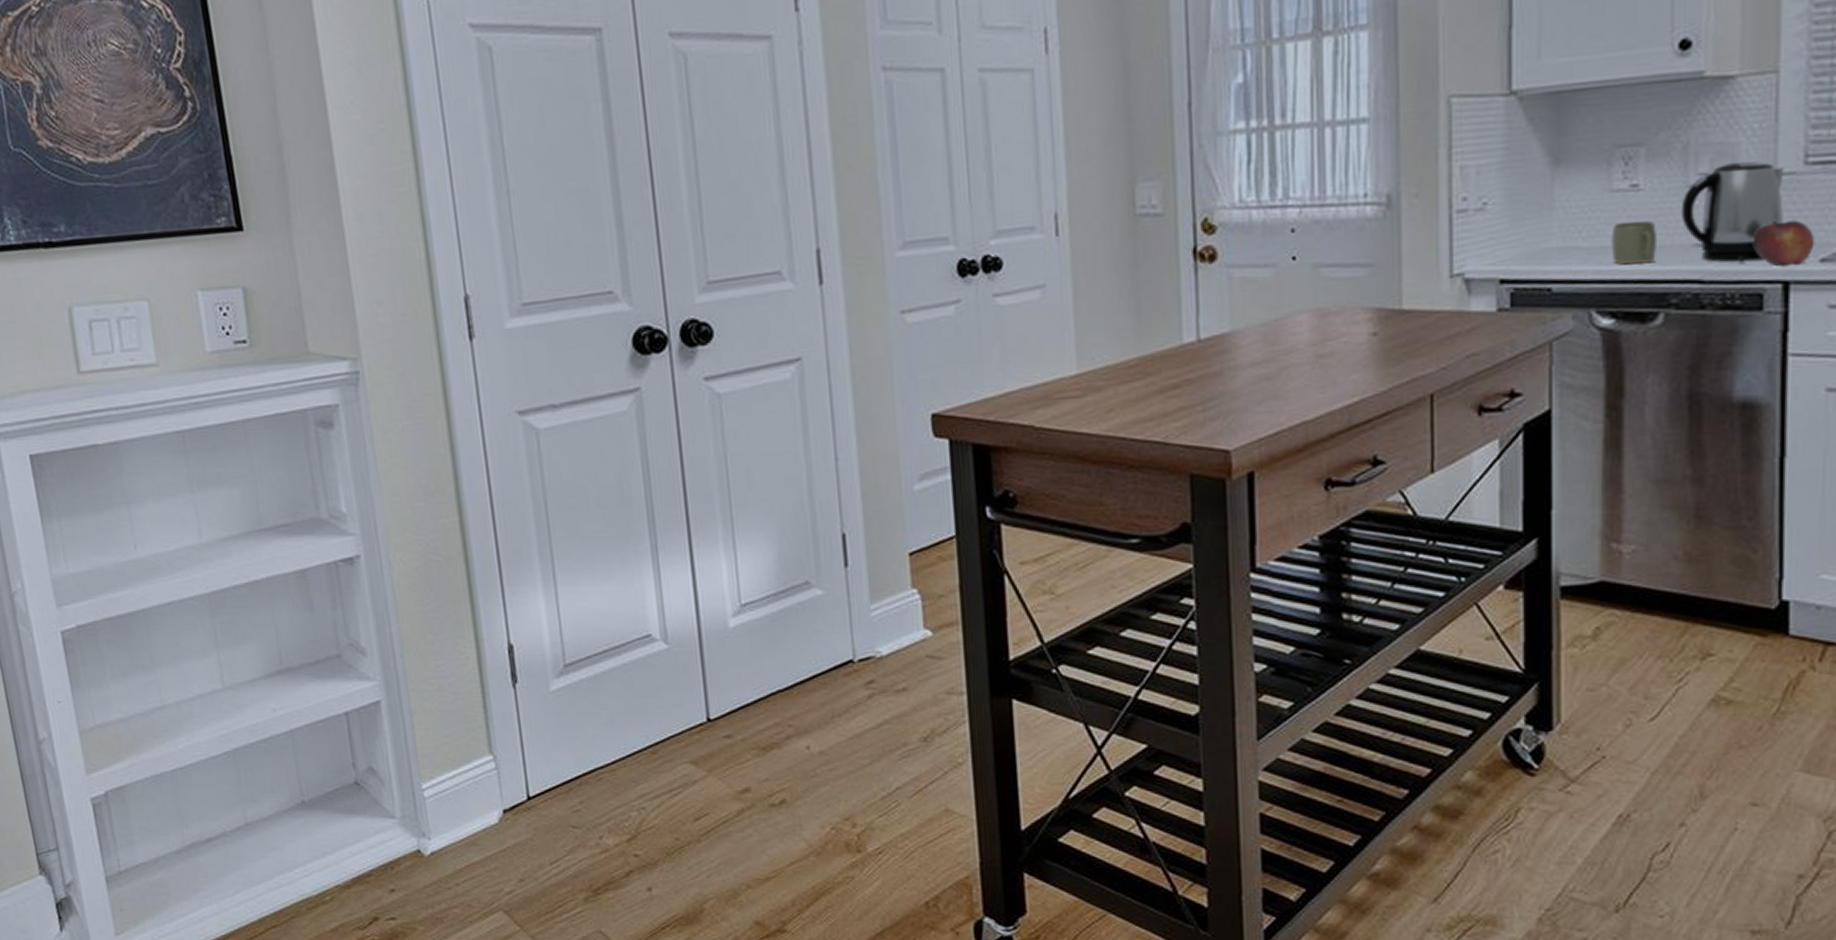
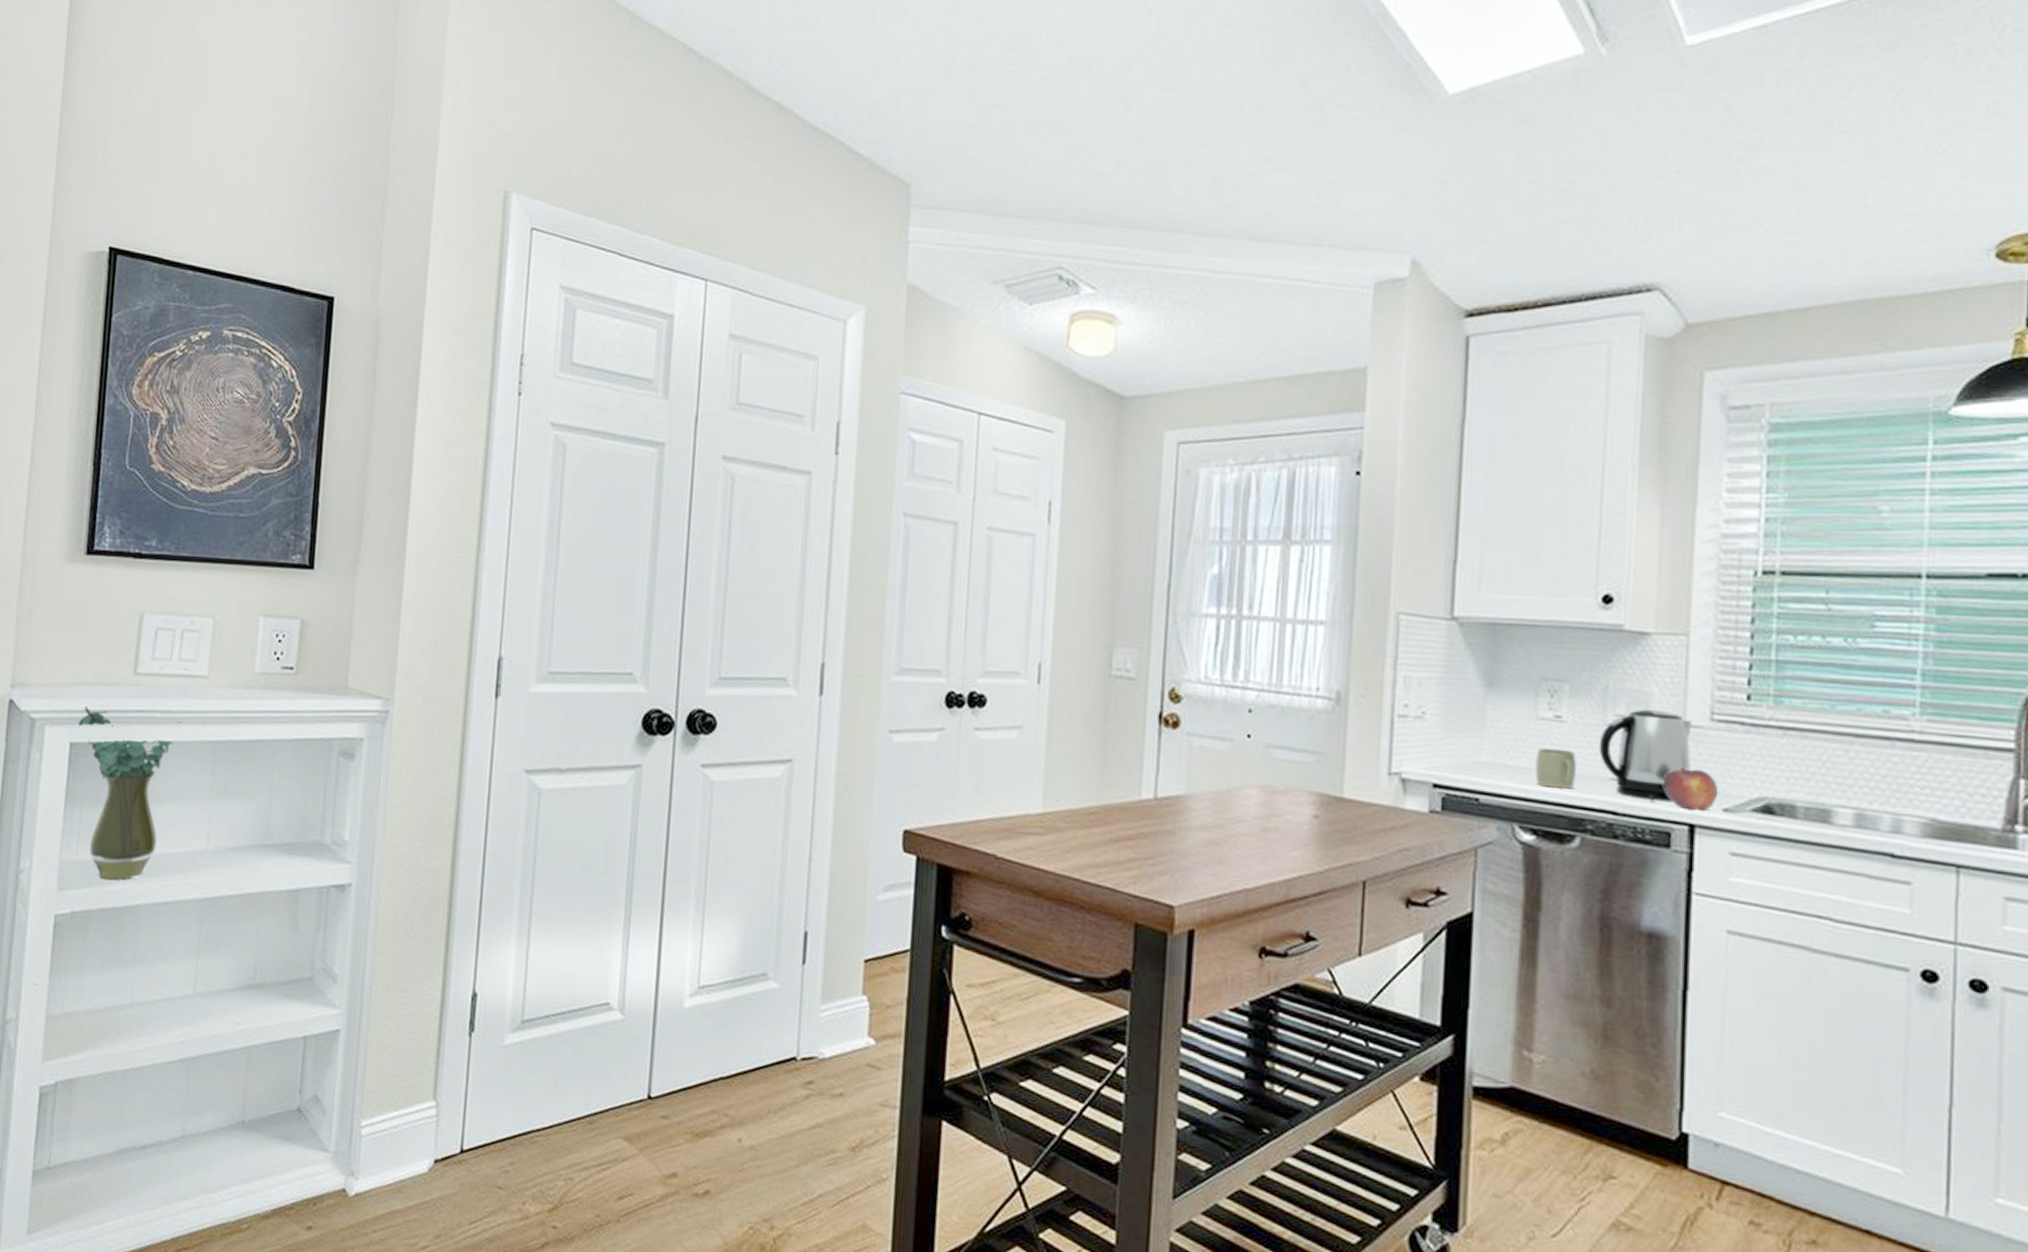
vase: none [32,415,148,588] -> present [78,706,181,880]

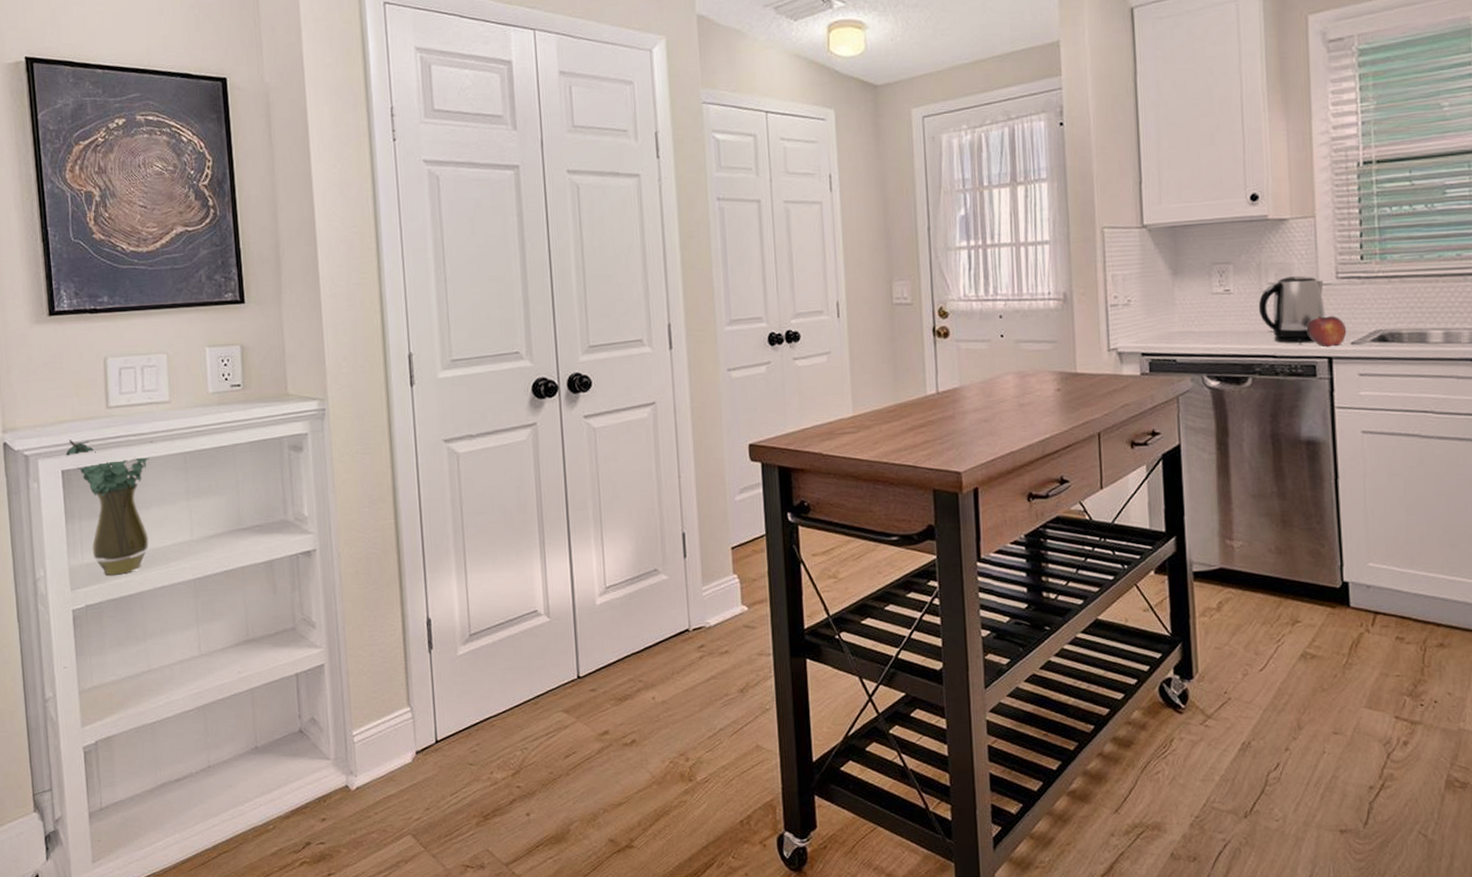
mug: present [1535,748,1576,789] -> none [1214,314,1244,344]

